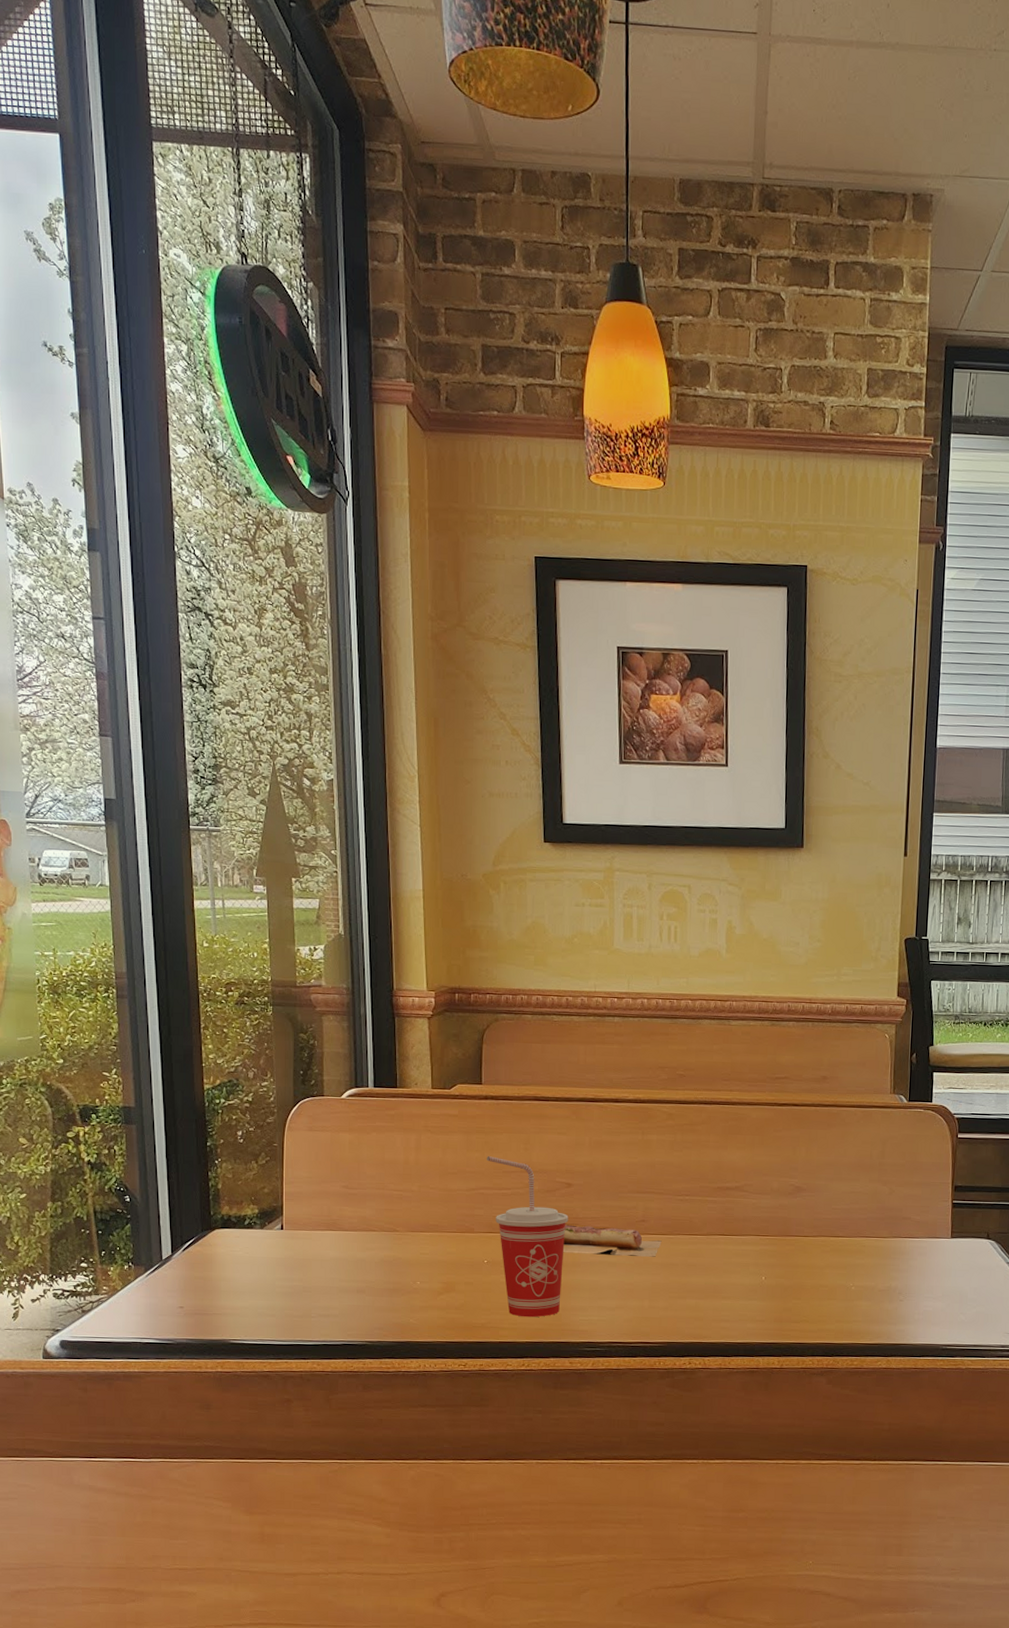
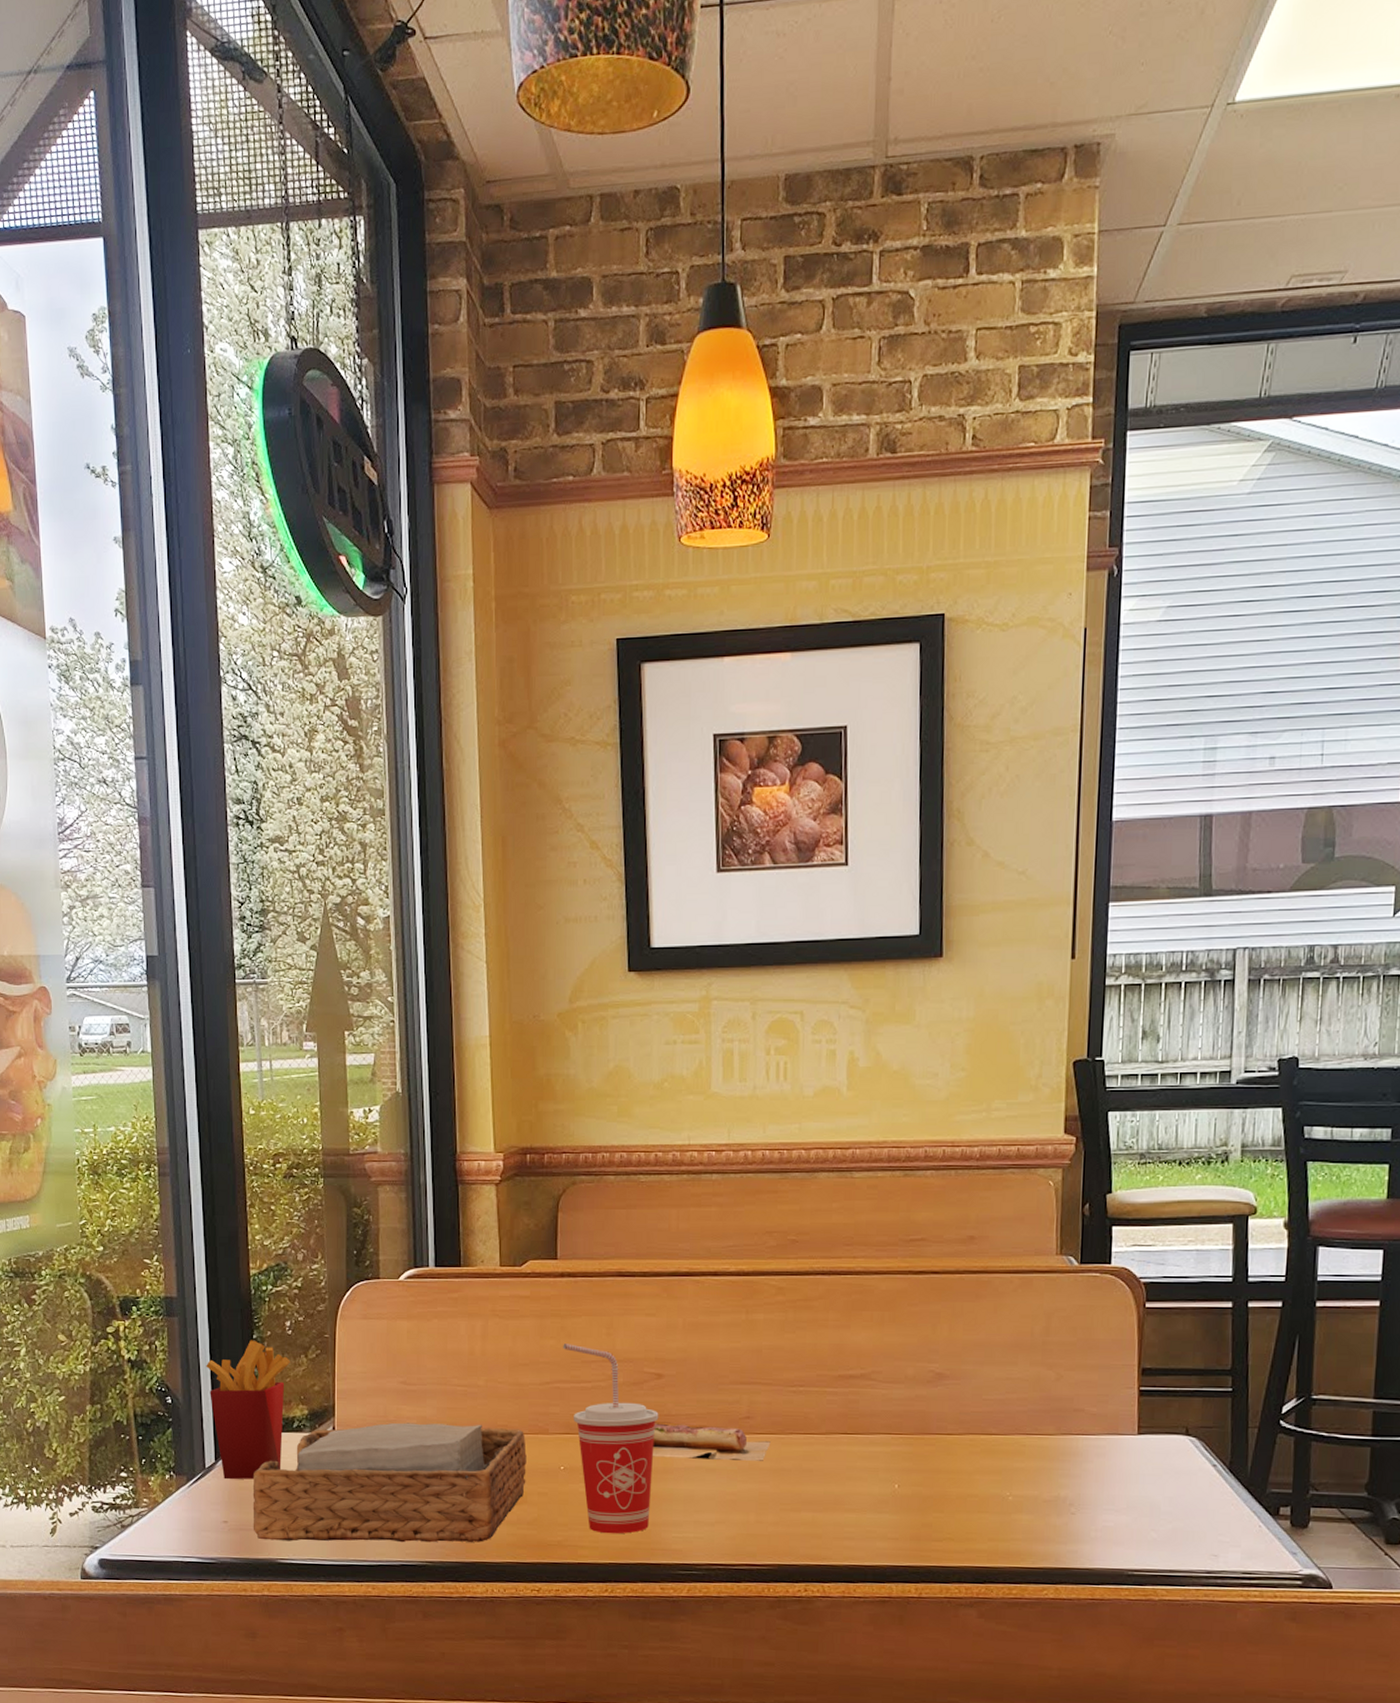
french fries: none [163,1147,243,1270] -> present [206,1340,291,1480]
napkin holder: none [207,1221,455,1325] -> present [252,1422,527,1543]

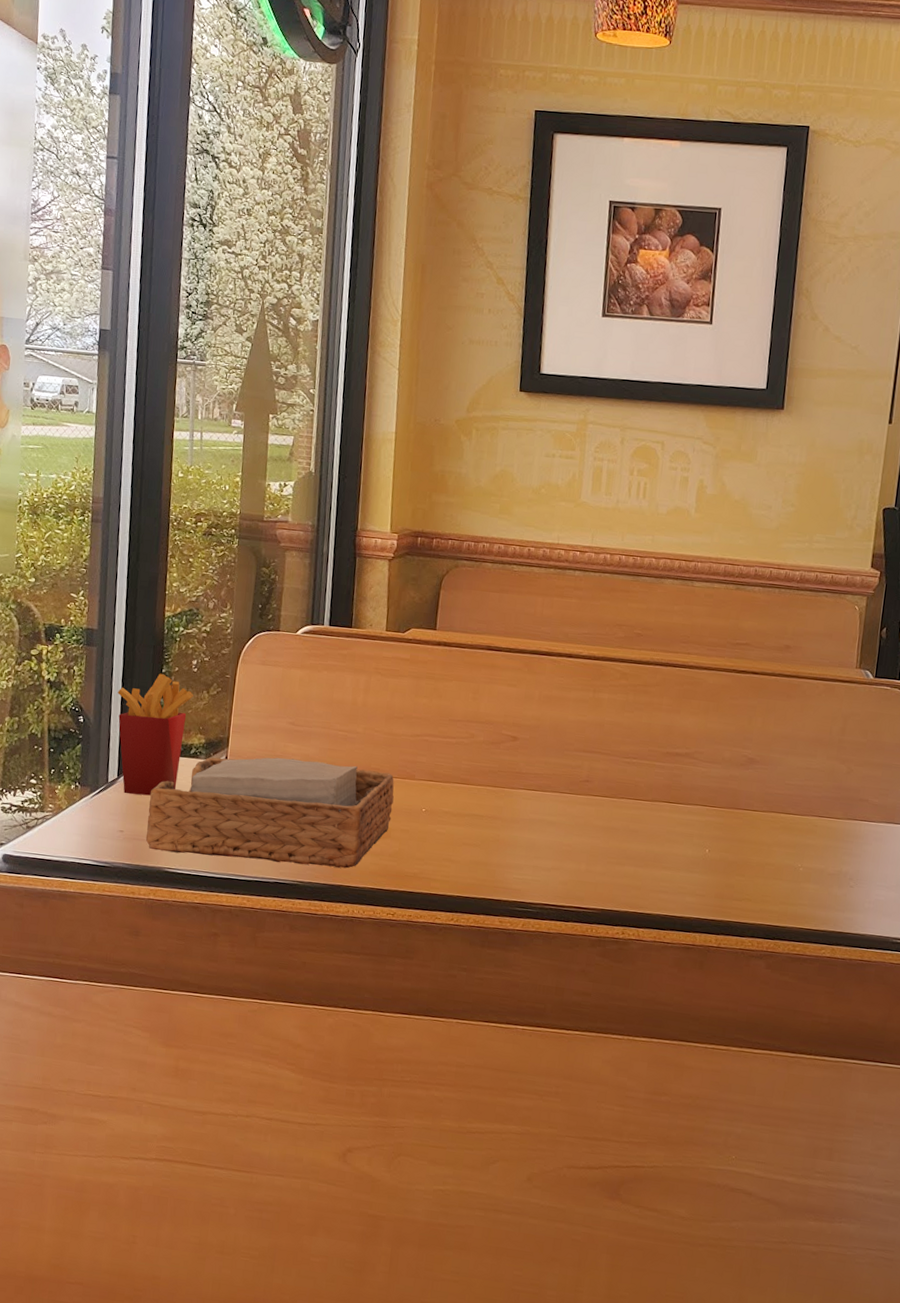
beverage cup: present [563,1344,659,1534] -> none [434,703,512,872]
sandwich: present [651,1422,771,1461] -> none [502,777,605,820]

